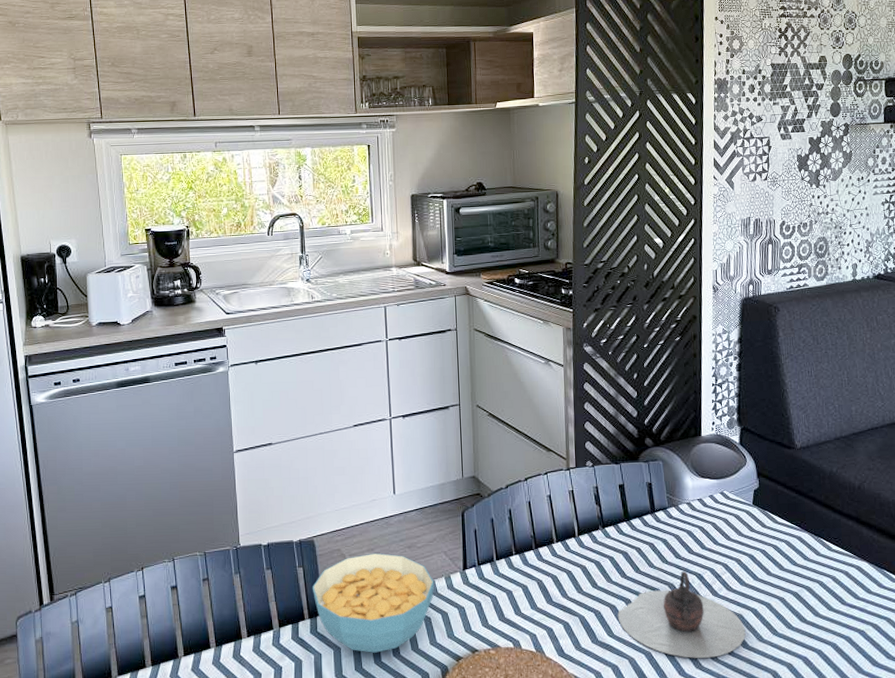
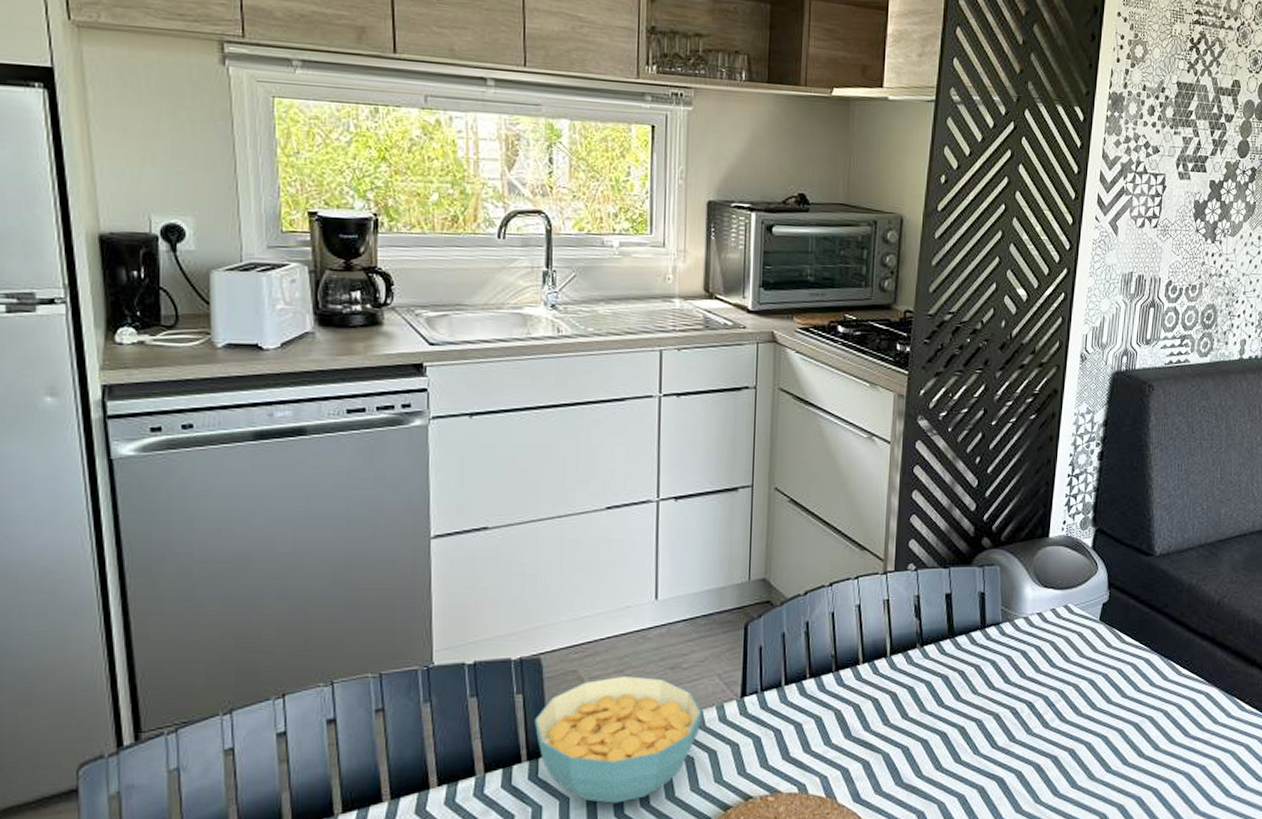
teapot: present [617,571,746,658] -> none [929,699,1076,801]

